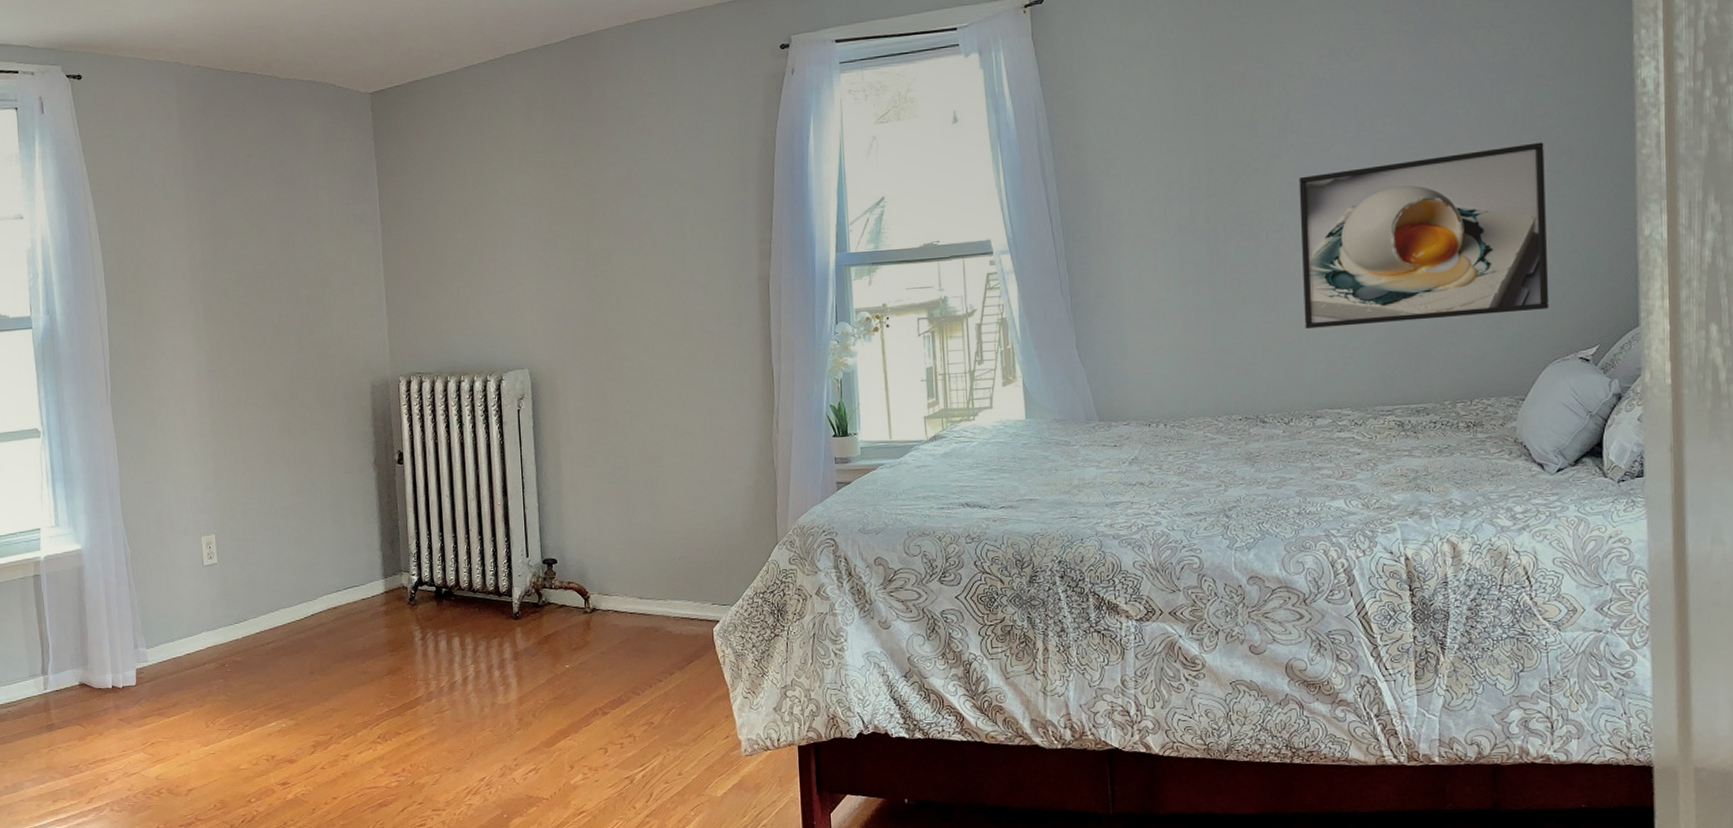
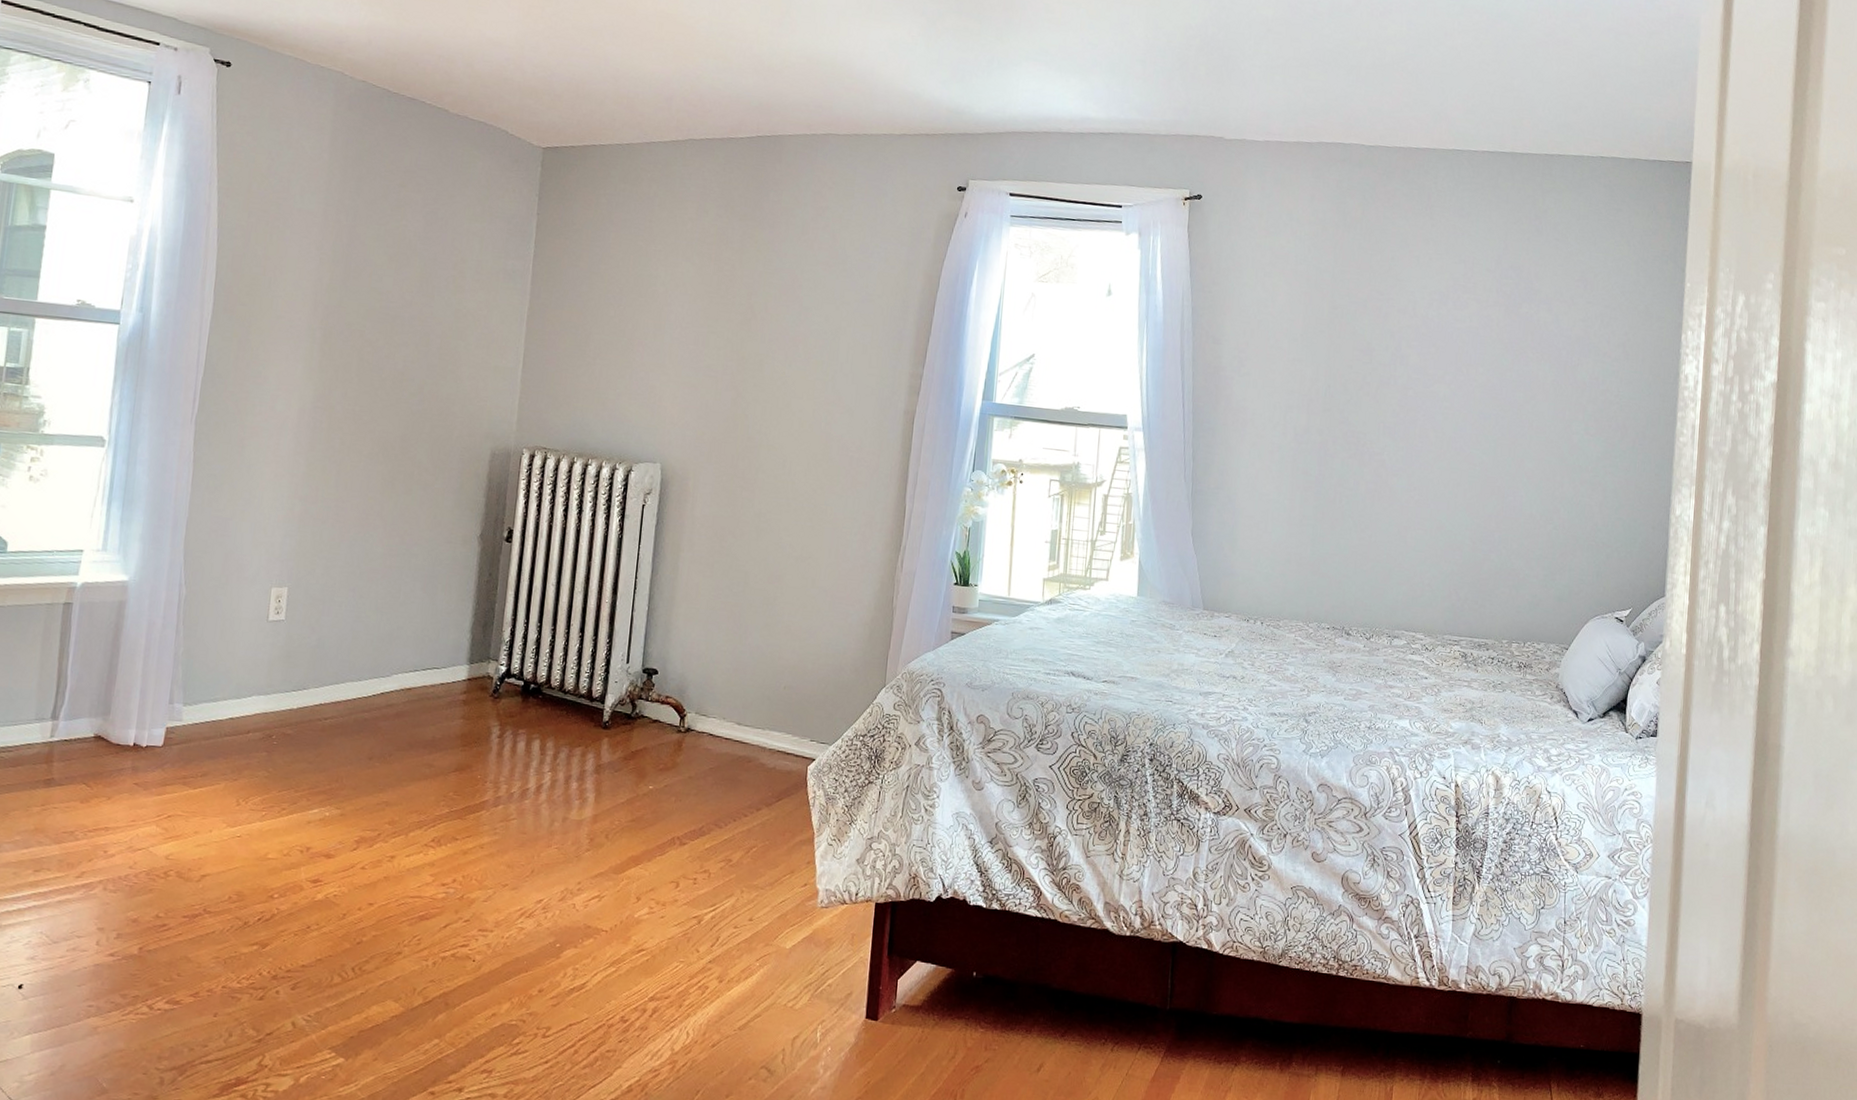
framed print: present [1299,142,1550,329] -> none [1393,407,1604,568]

